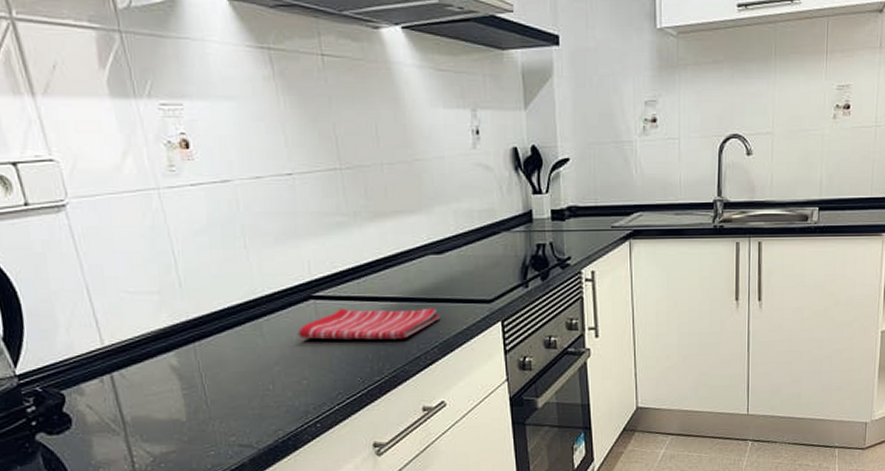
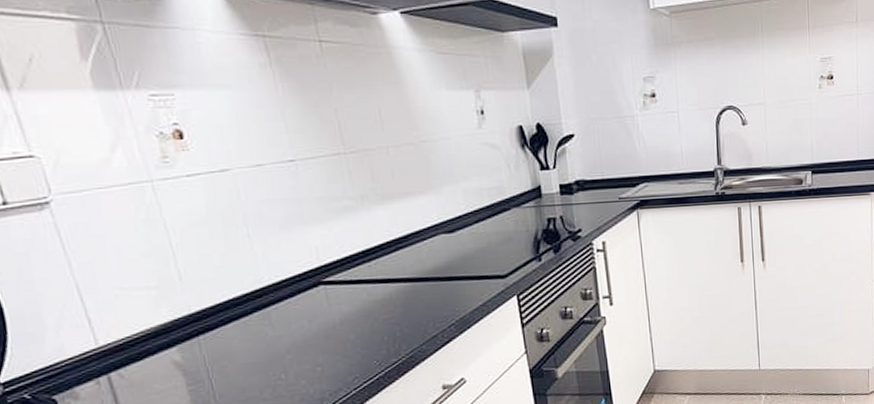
dish towel: present [298,307,441,340] -> none [309,286,456,326]

